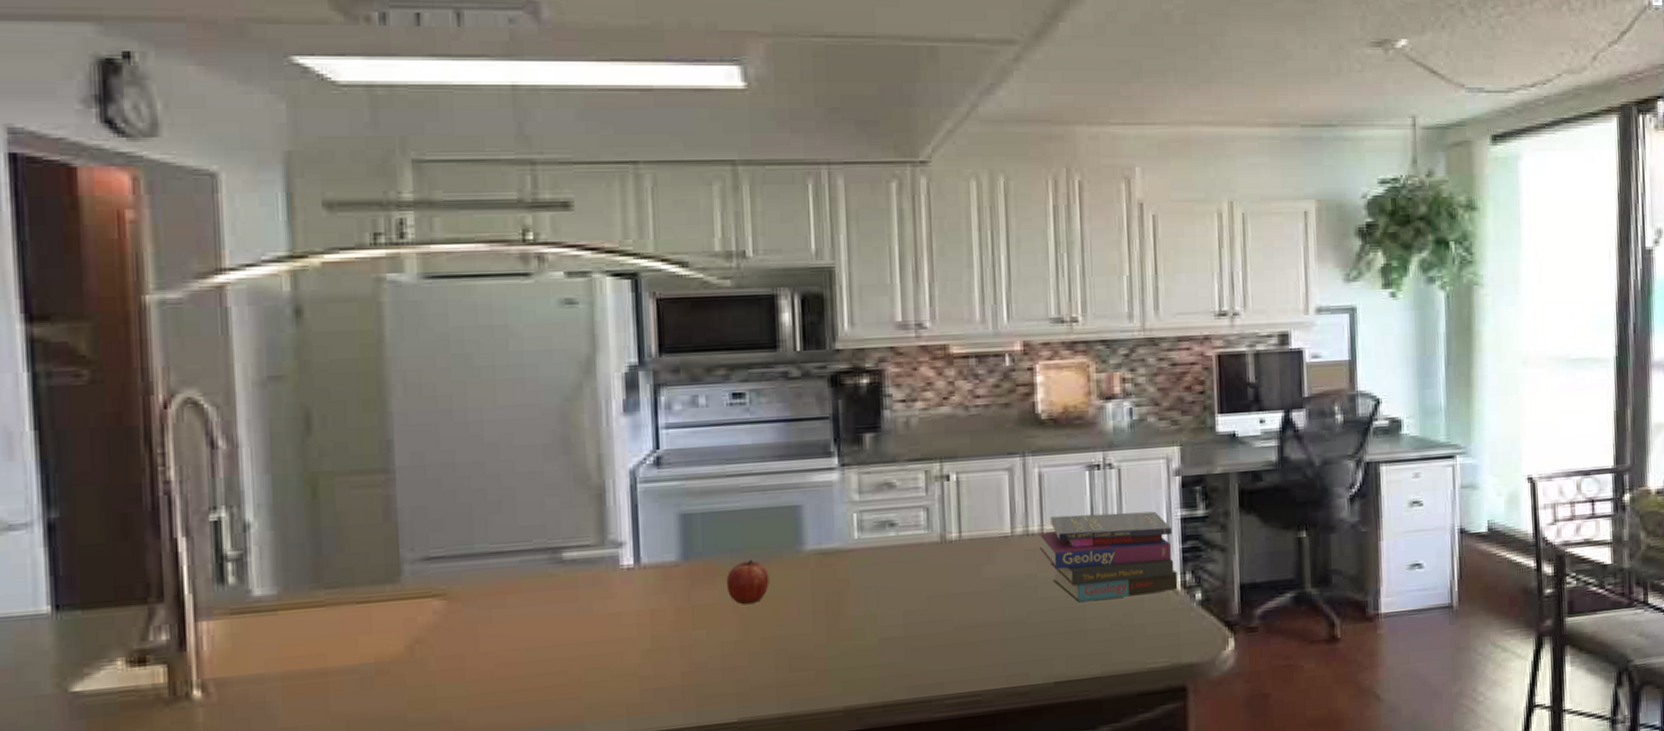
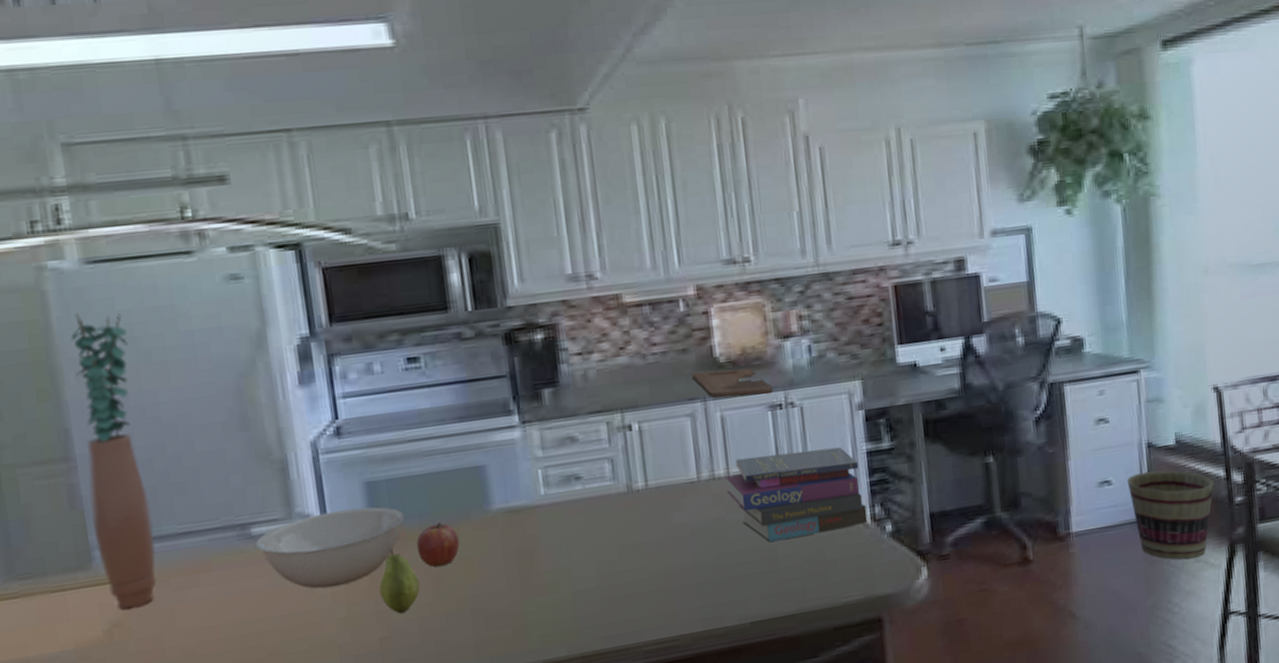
vase: none [401,326,466,626] -> present [70,313,157,610]
bowl: none [566,539,718,618] -> present [256,507,406,589]
fruit: none [685,583,726,650] -> present [379,549,420,614]
cutting board: none [1013,426,1092,454] -> present [692,368,773,398]
basket: none [1437,557,1525,649] -> present [1126,470,1214,560]

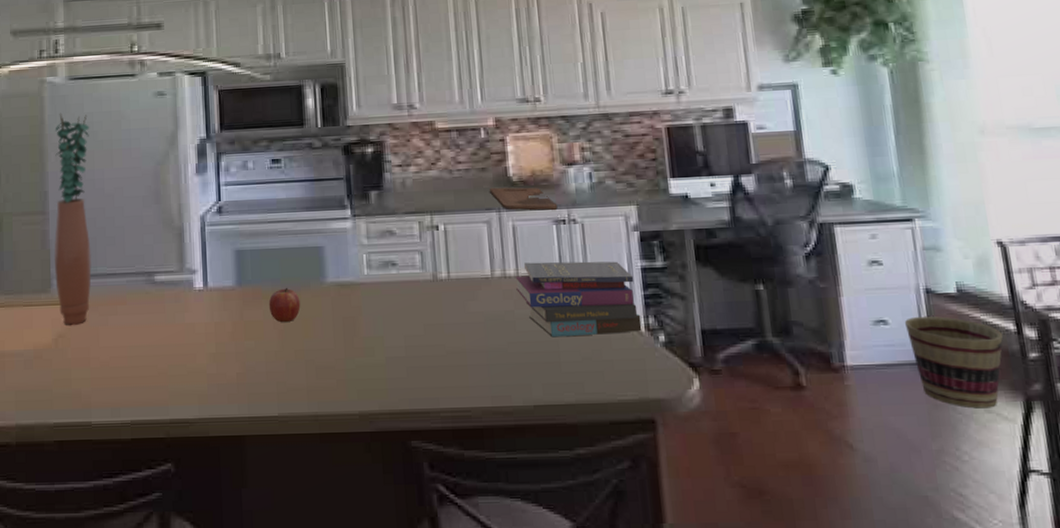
bowl: present [256,507,406,589] -> none [157,269,262,329]
fruit: present [379,549,420,614] -> none [239,304,269,356]

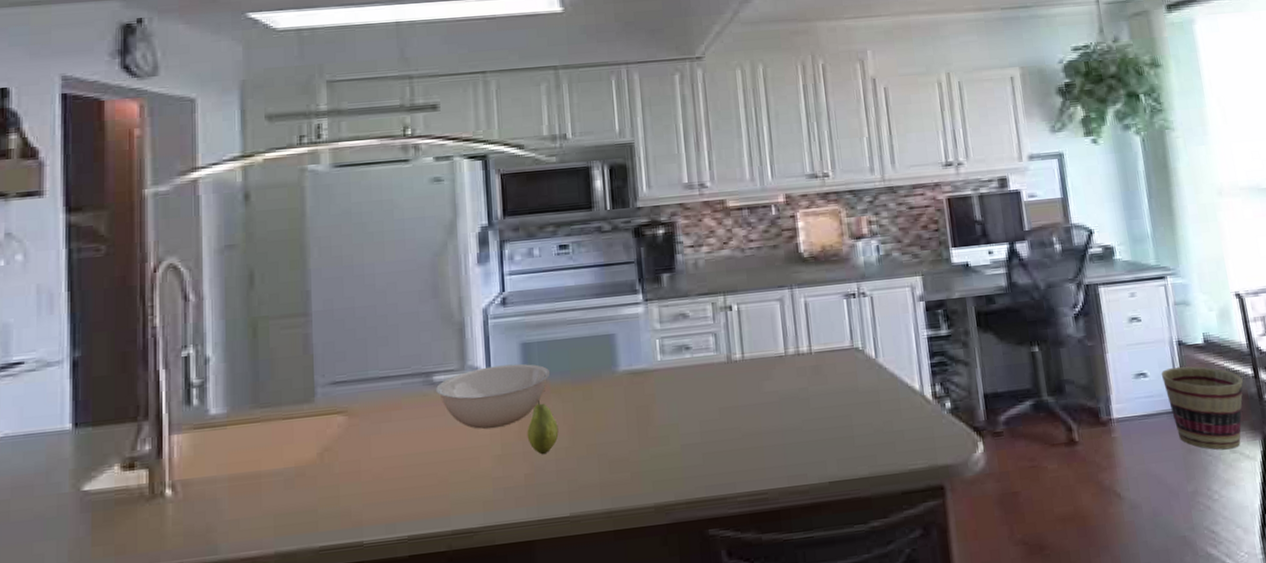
vase: present [54,113,92,325] -> none [317,203,362,437]
bowl: none [157,269,262,329] -> present [436,363,551,429]
fruit: none [239,304,269,356] -> present [527,399,559,455]
fruit: present [268,287,301,323] -> none [557,379,592,417]
cutting board: present [490,187,558,210] -> none [781,263,848,286]
books: present [515,261,642,338] -> none [808,332,930,412]

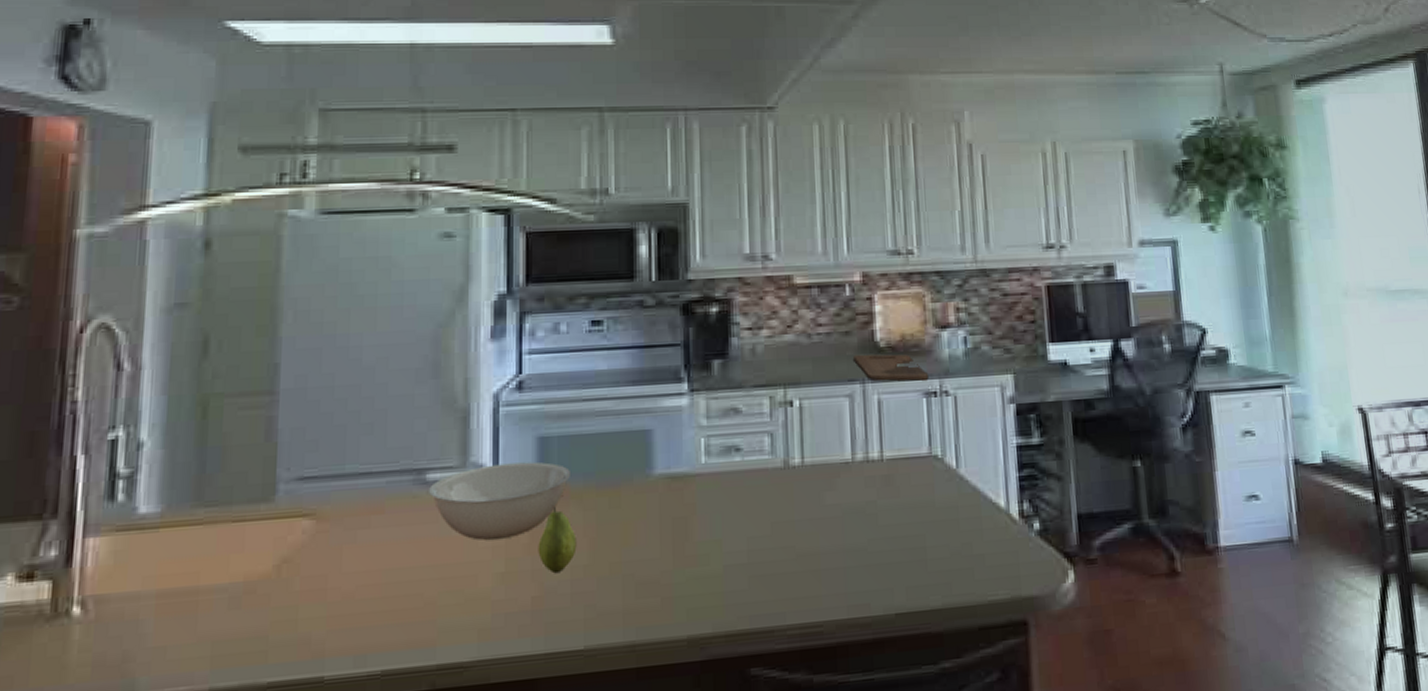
cutting board: none [781,263,848,286] -> present [853,354,929,381]
basket: present [1161,366,1243,450] -> none [1274,489,1363,586]

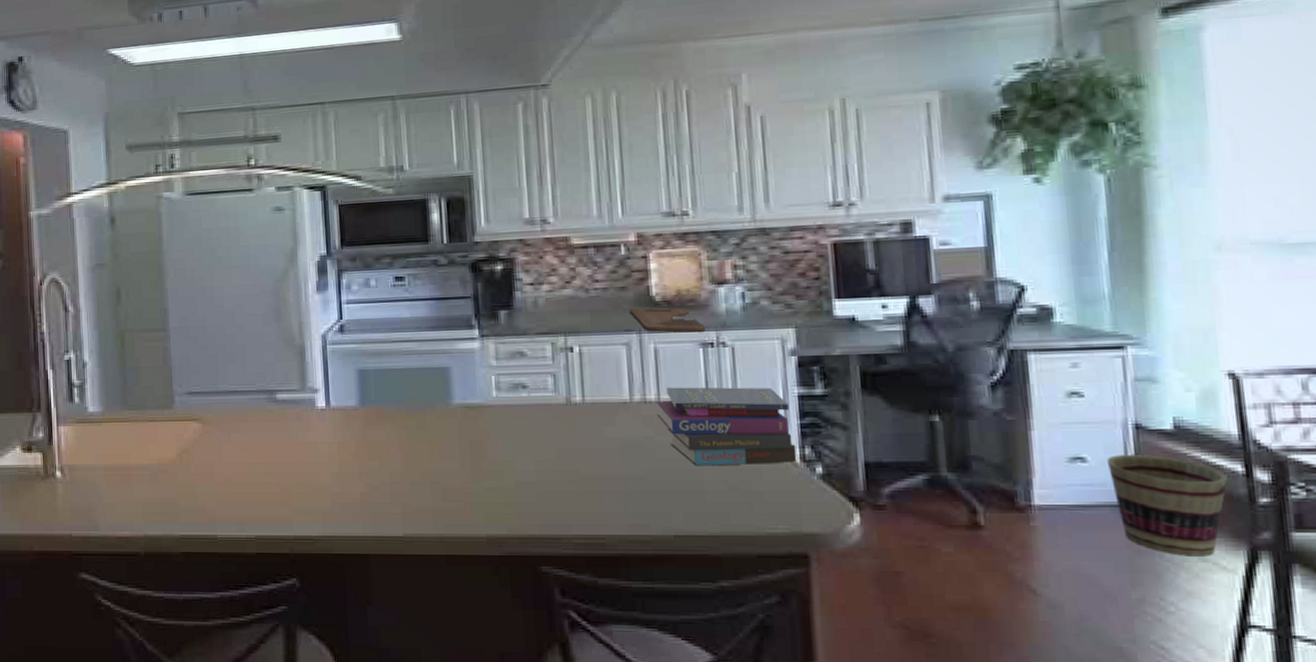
bowl: present [429,461,572,541] -> none [279,389,386,448]
fruit: present [538,506,577,574] -> none [363,424,393,477]
books: none [879,439,1016,531] -> present [656,387,797,466]
basket: none [1274,489,1363,586] -> present [1106,455,1228,557]

